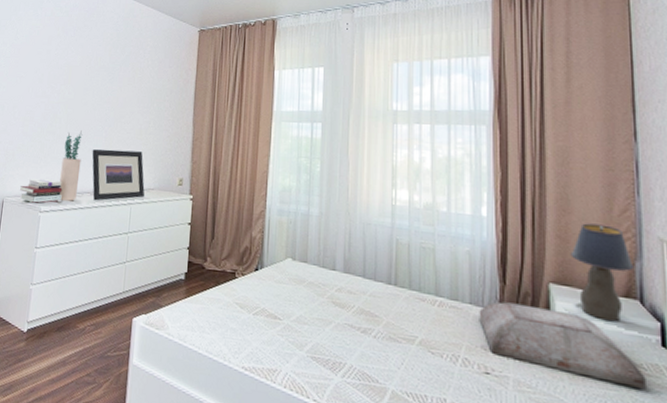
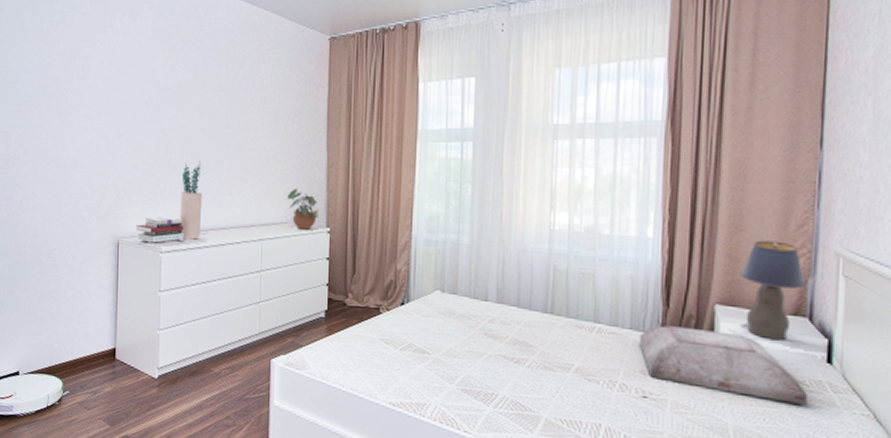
picture frame: present [92,149,145,201] -> none [214,180,276,238]
potted plant: none [155,158,182,196] -> present [287,189,317,230]

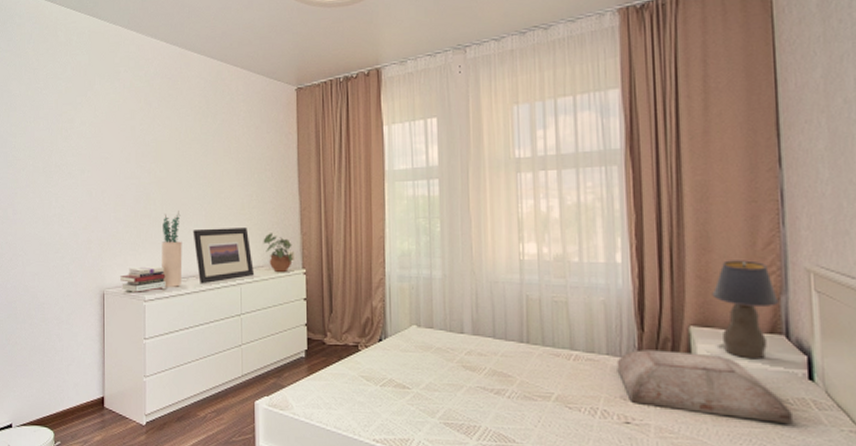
picture frame: none [214,180,276,238] -> present [193,228,254,284]

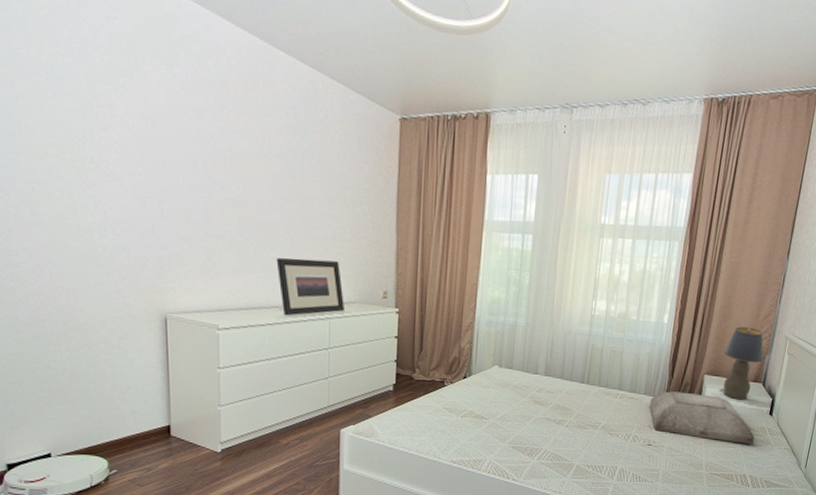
books: present [120,266,166,292] -> none [187,292,244,320]
vase: present [162,211,183,287] -> none [238,235,264,317]
potted plant: present [263,233,293,272] -> none [355,269,386,310]

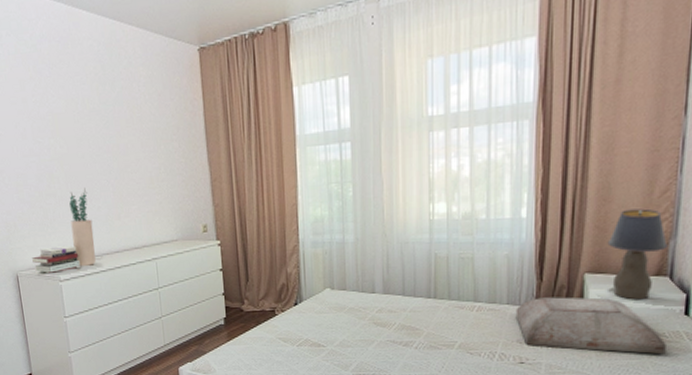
books: none [187,292,244,320] -> present [32,246,80,273]
vase: none [238,235,264,317] -> present [69,188,96,266]
picture frame: present [276,258,344,316] -> none [101,202,168,261]

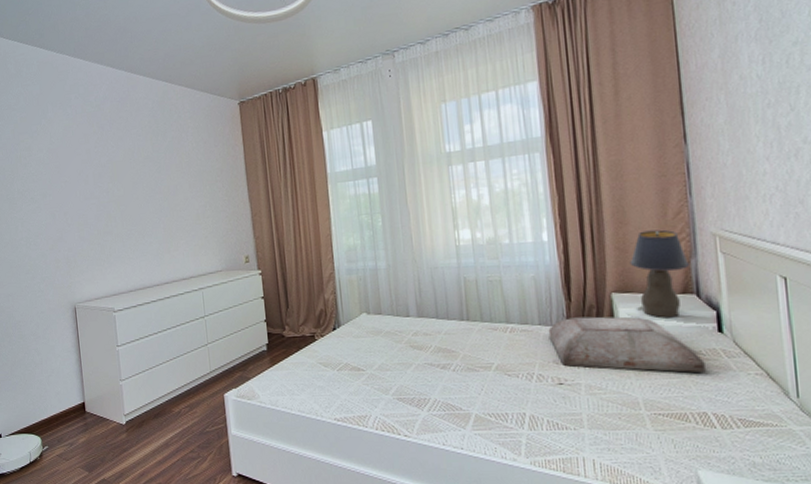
books: present [32,246,80,273] -> none [89,278,133,305]
vase: present [69,188,96,266] -> none [124,225,147,297]

